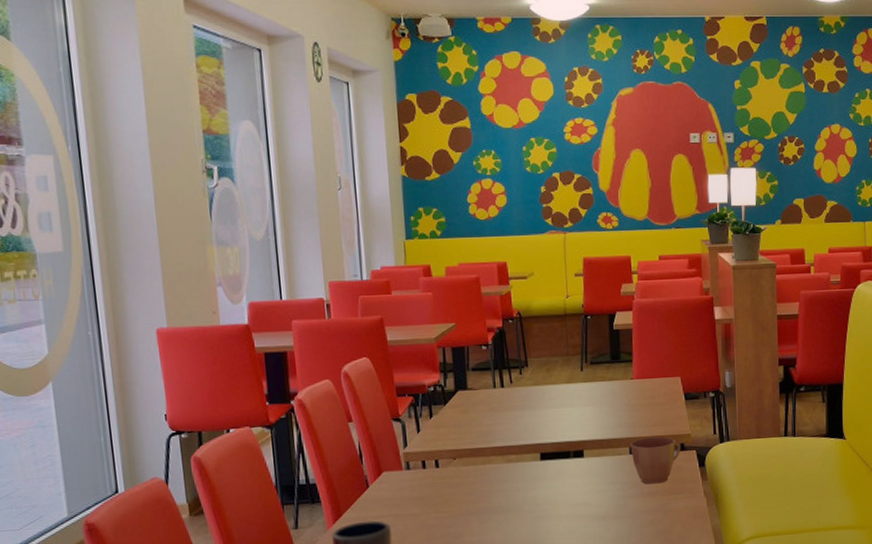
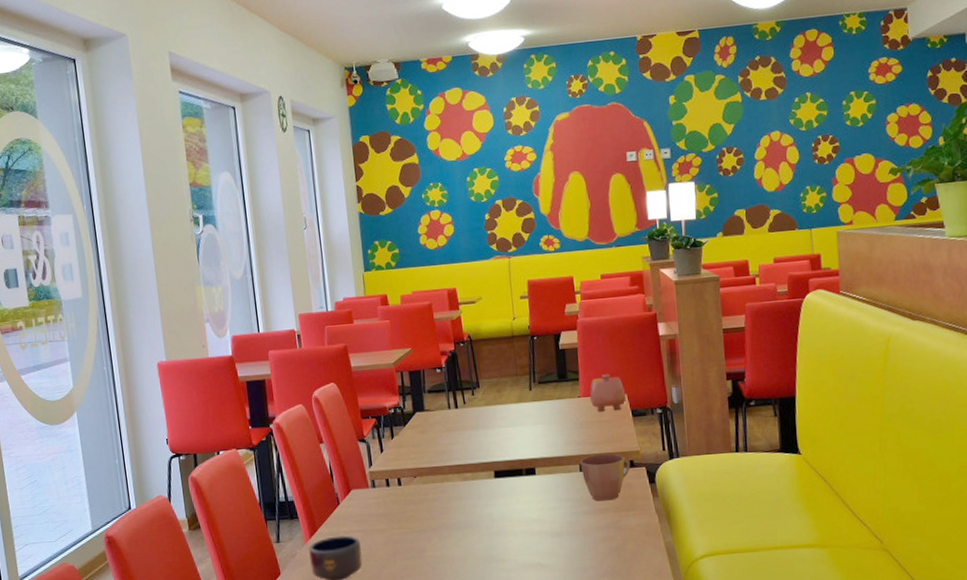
sugar bowl: none [642,356,680,394] -> present [589,374,626,411]

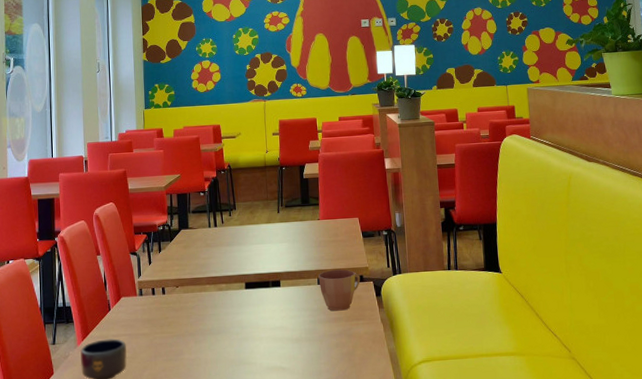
sugar bowl: present [589,374,626,411] -> none [327,200,358,232]

